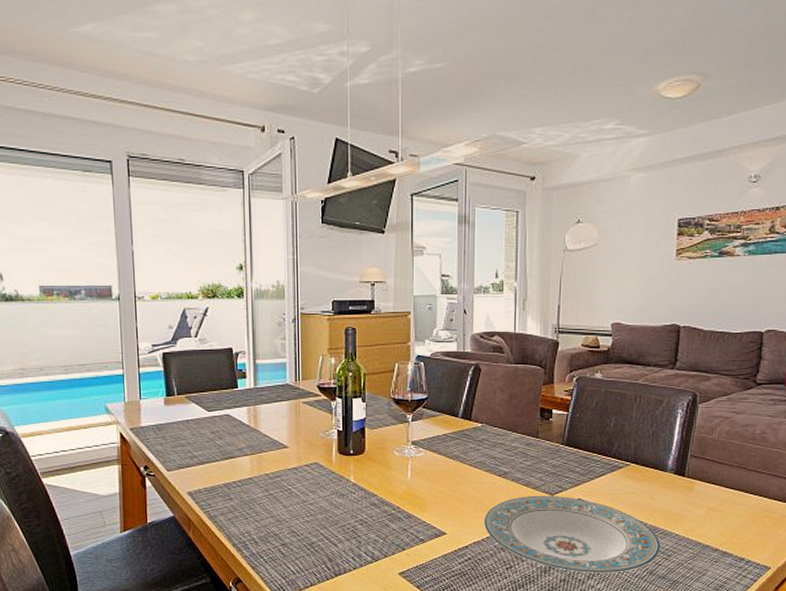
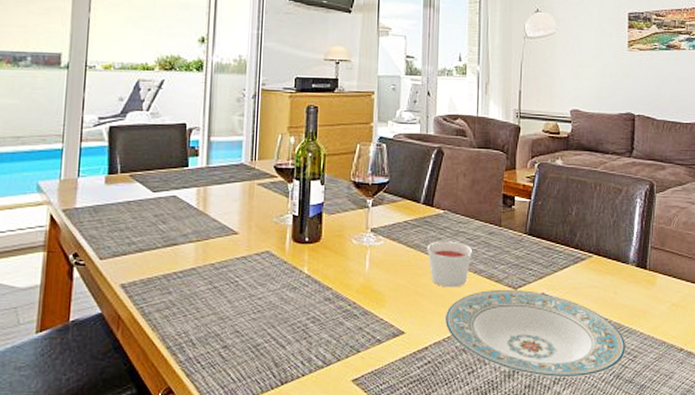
candle: none [465,452,511,494] -> present [427,241,473,288]

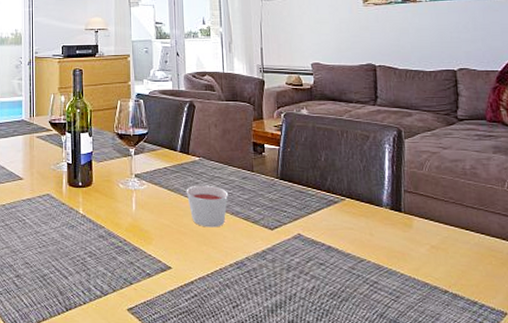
plate: present [444,290,627,378] -> none [207,230,388,315]

